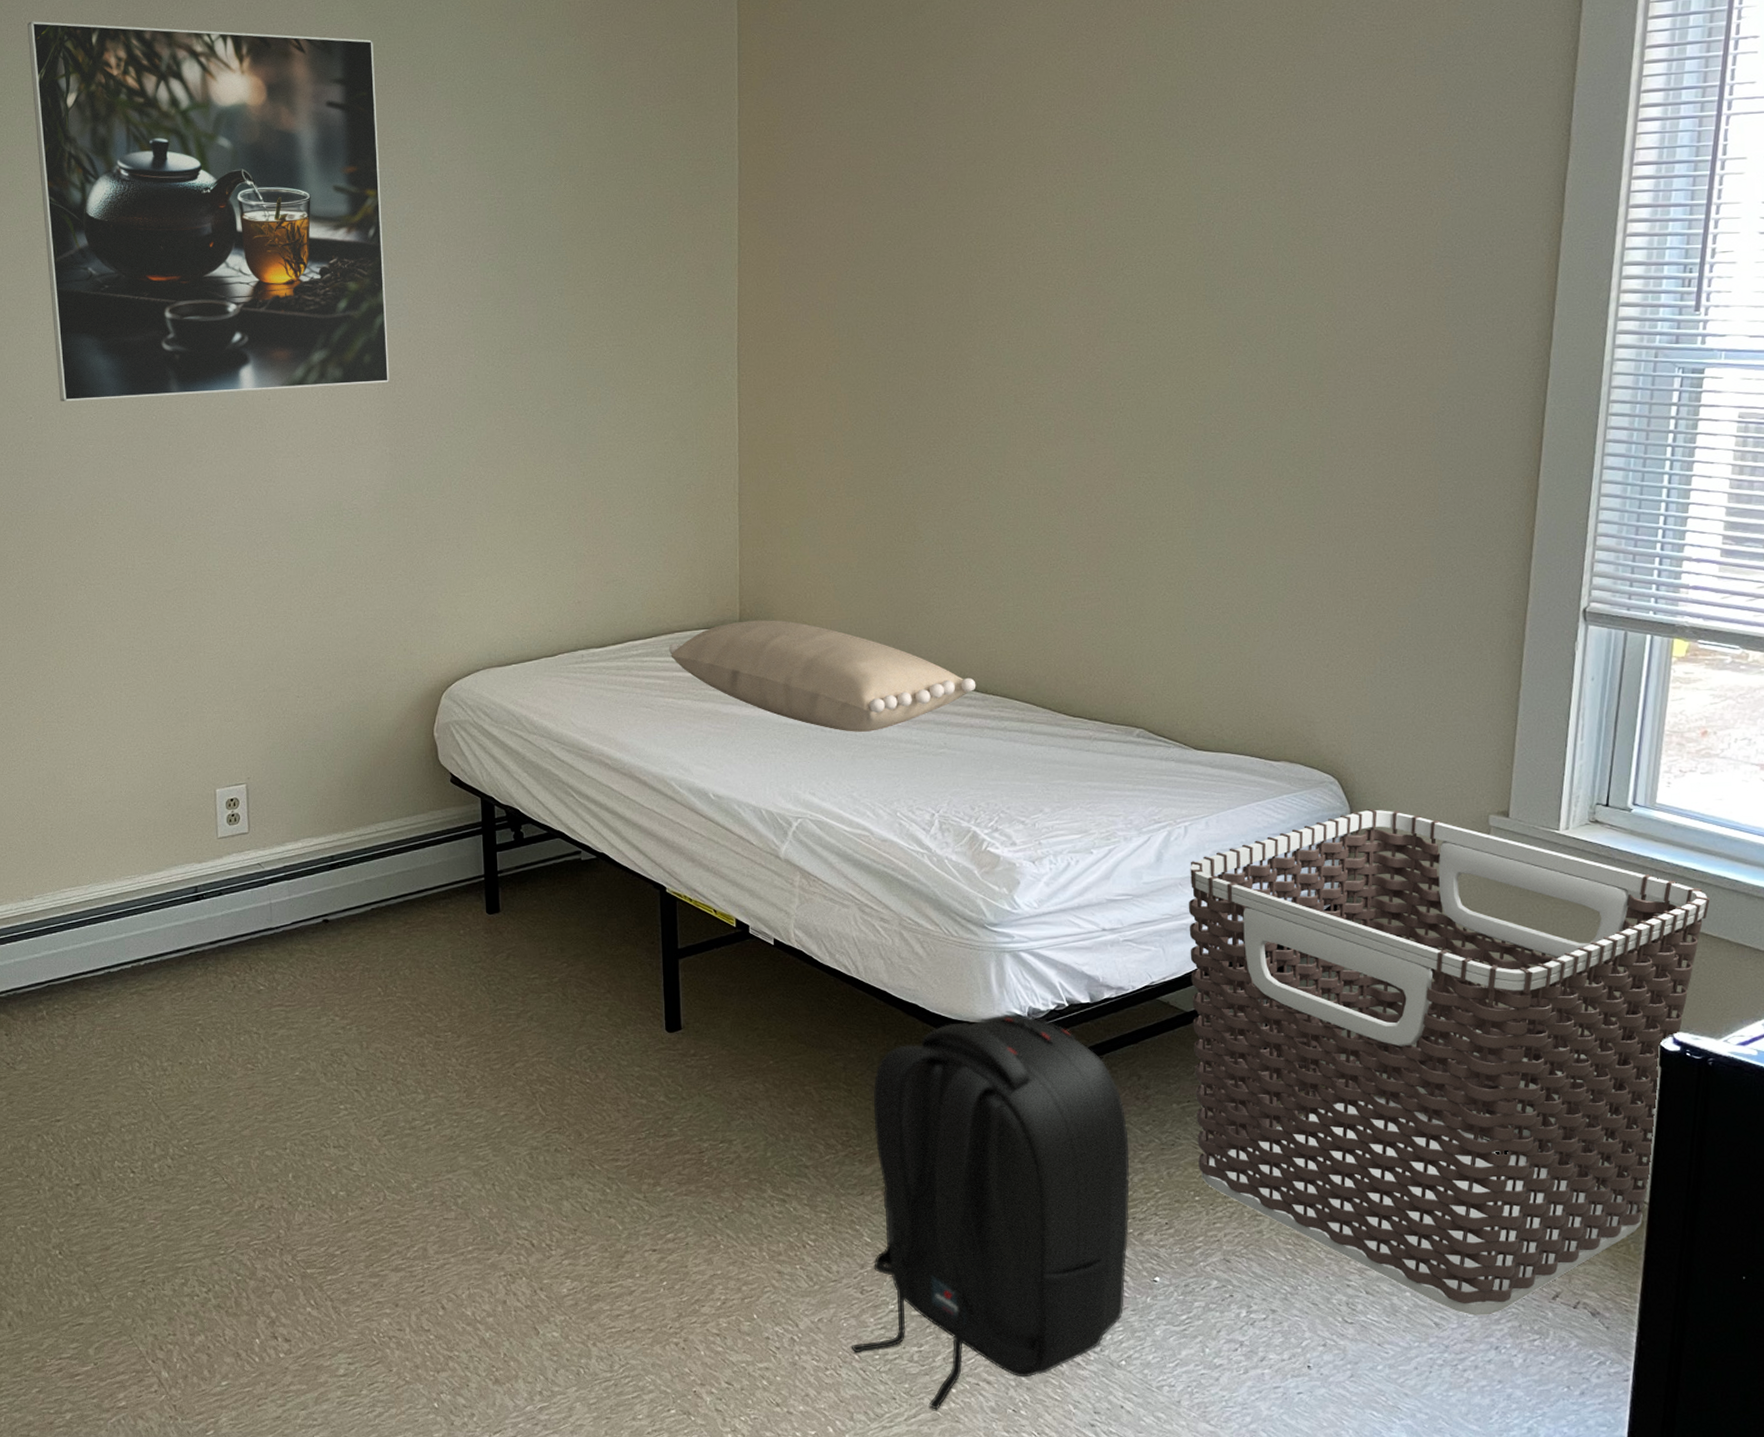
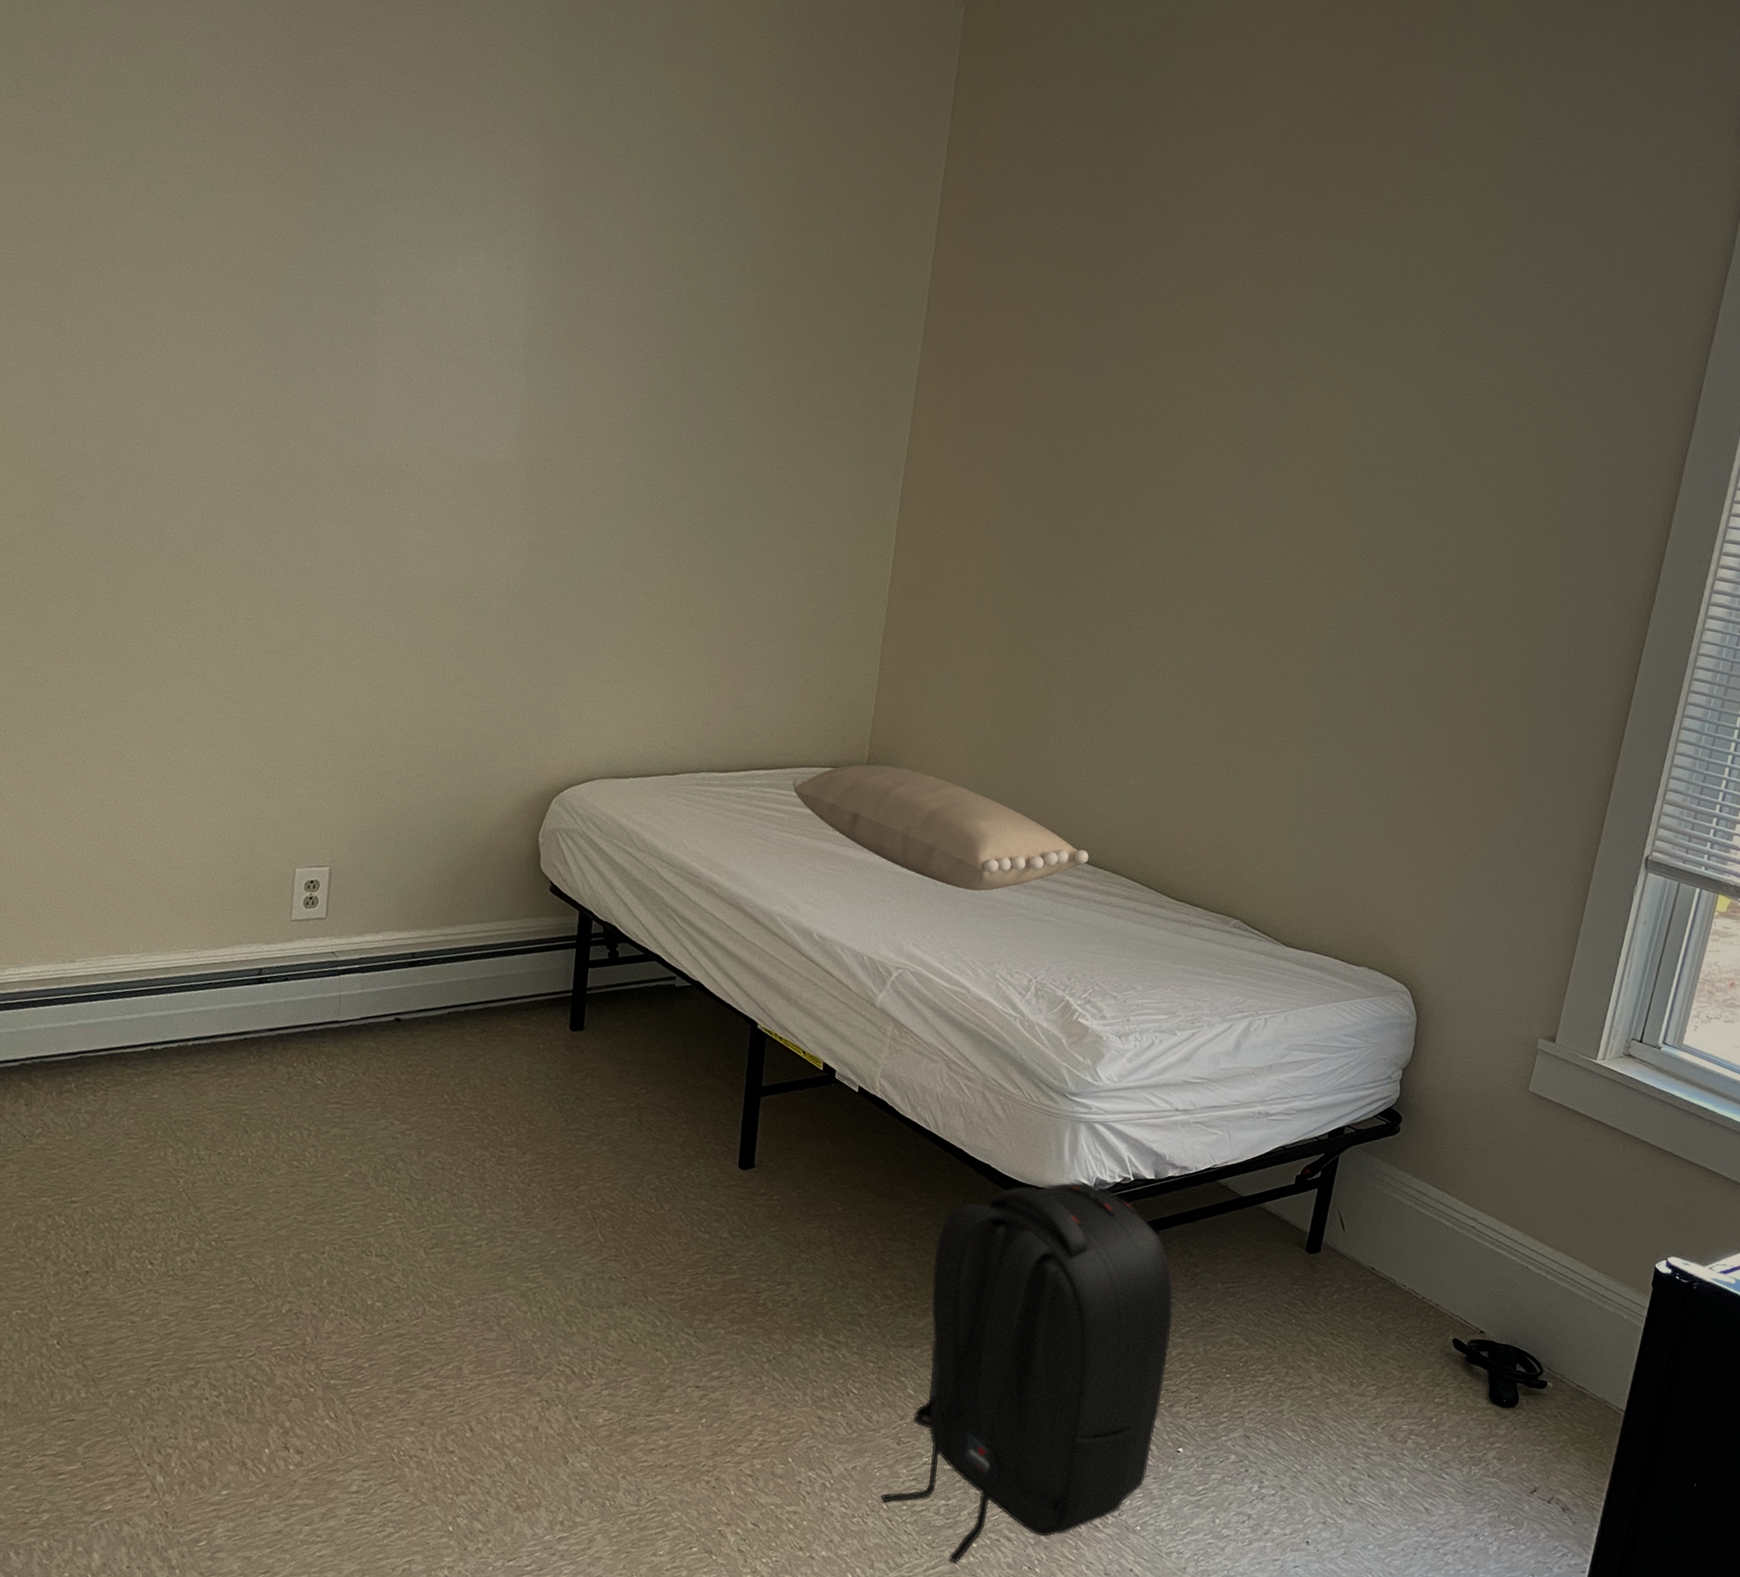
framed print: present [28,21,389,401] -> none [174,13,568,467]
clothes hamper: present [1188,808,1711,1315] -> none [1233,1020,1716,1505]

